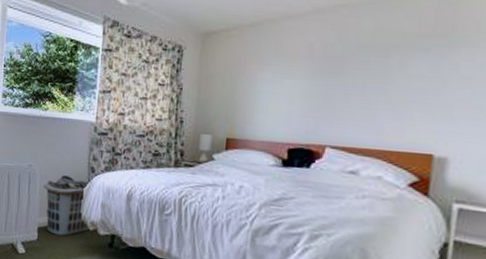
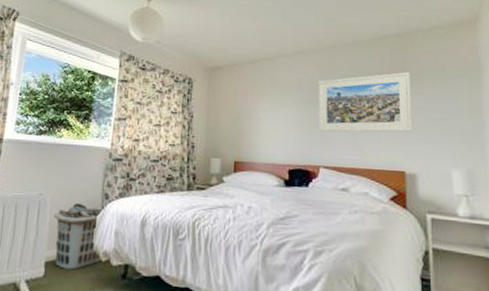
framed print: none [329,32,460,108] -> present [318,71,412,132]

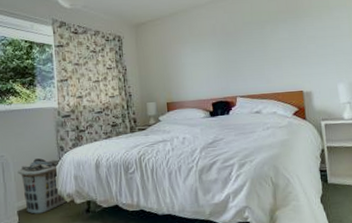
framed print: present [318,71,412,132] -> none [228,8,306,68]

